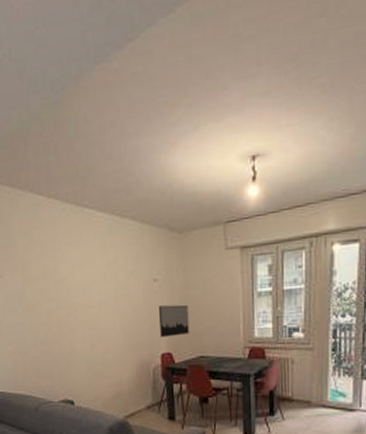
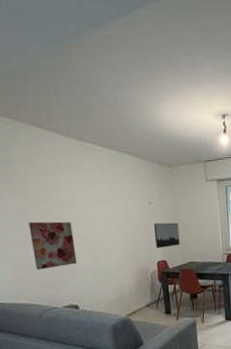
wall art: none [27,303,73,358] -> present [28,221,77,270]

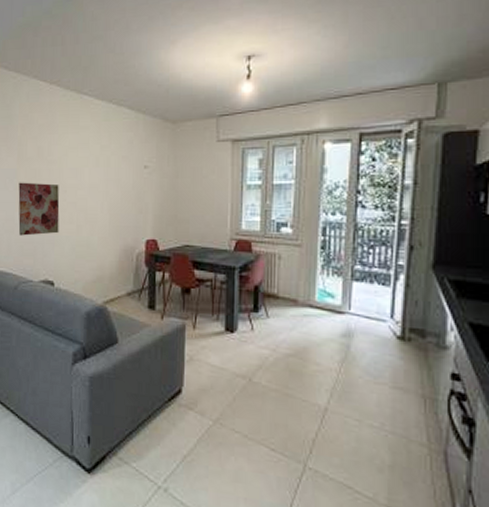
wall art: present [154,222,180,248] -> none [147,192,177,223]

